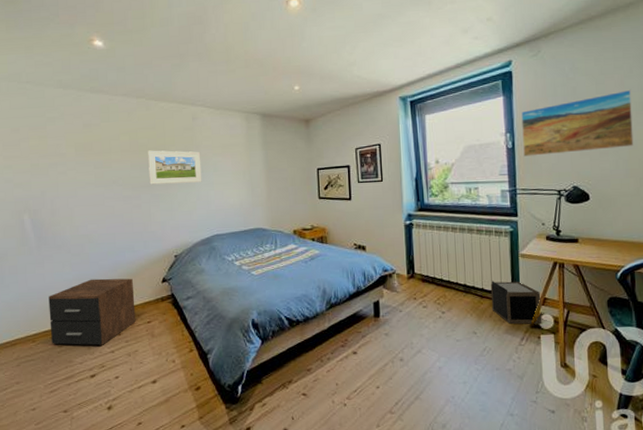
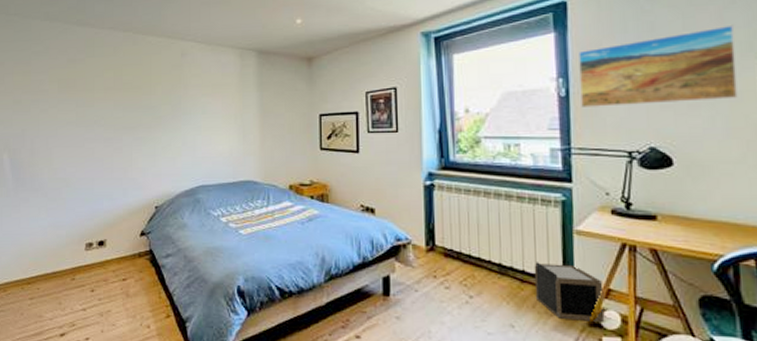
nightstand: present [48,278,136,346] -> none [22,227,111,301]
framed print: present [148,150,202,185] -> none [132,88,189,127]

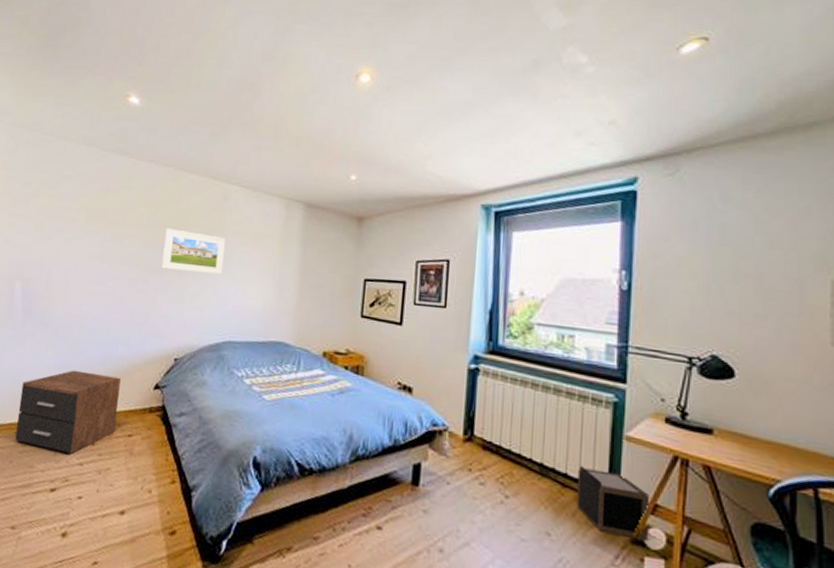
nightstand: none [22,227,111,301] -> present [15,370,121,454]
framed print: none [132,88,189,127] -> present [161,228,226,276]
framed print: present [579,24,738,107] -> none [643,235,809,314]

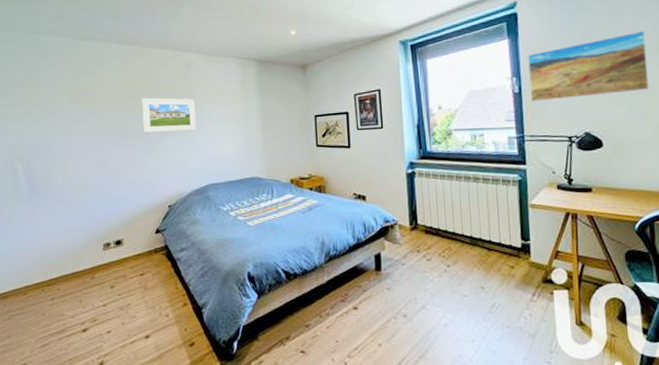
nightstand: present [15,370,121,454] -> none [40,229,129,299]
storage cube: present [576,466,650,540] -> none [498,232,555,279]
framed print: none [643,235,809,314] -> present [528,30,649,101]

